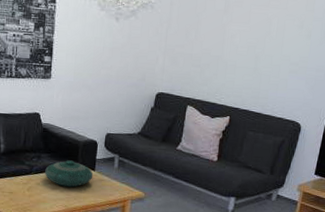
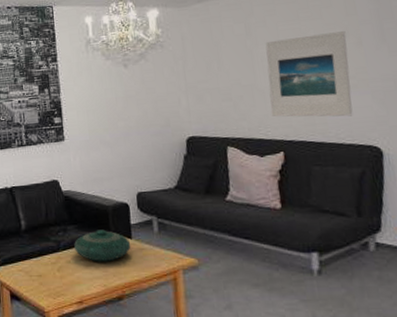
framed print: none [228,20,301,96] -> present [265,31,353,117]

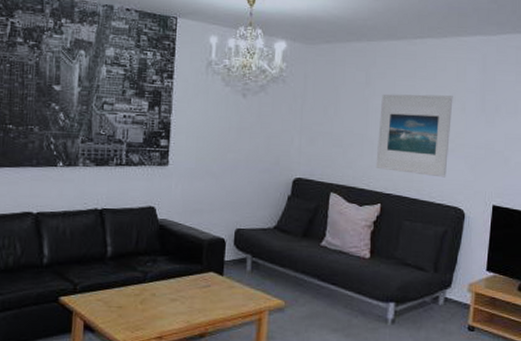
decorative bowl: present [74,229,131,262] -> none [162,263,222,298]

